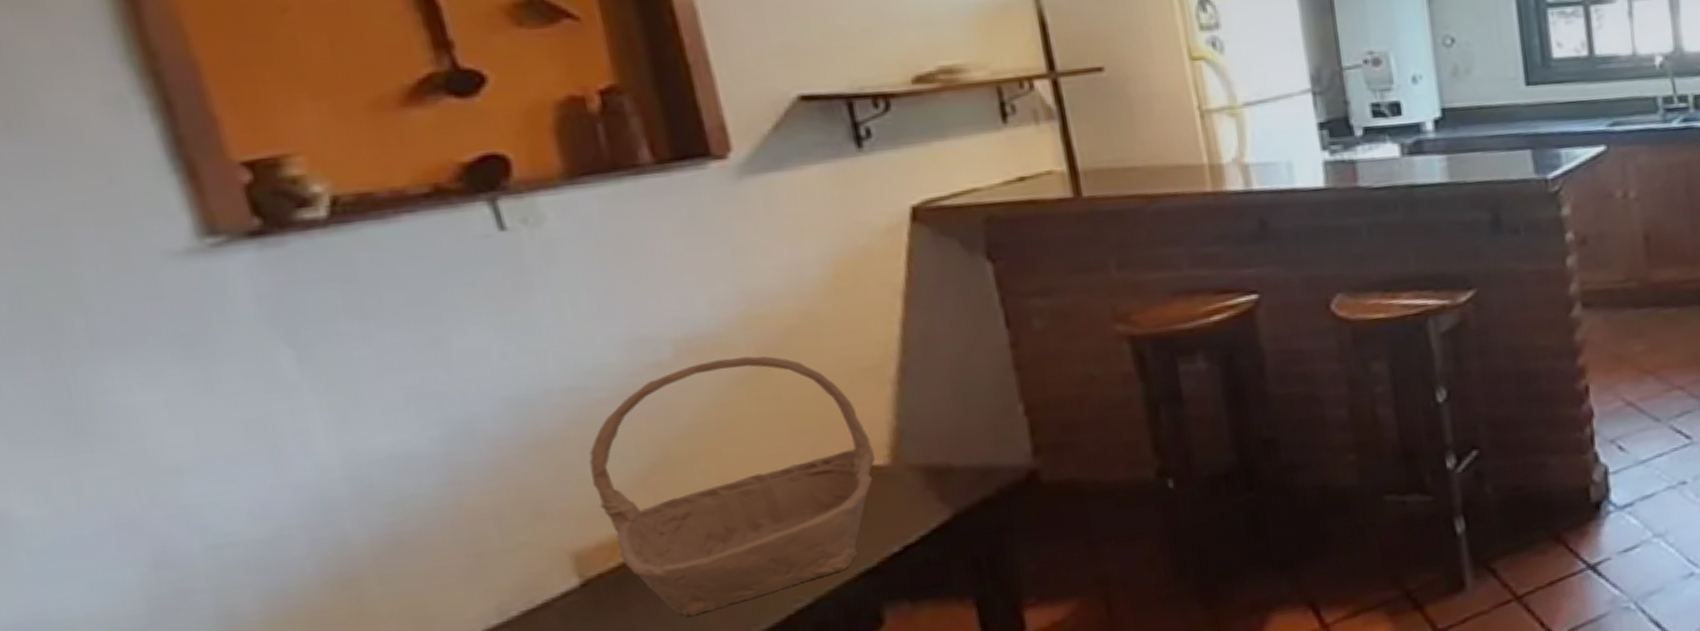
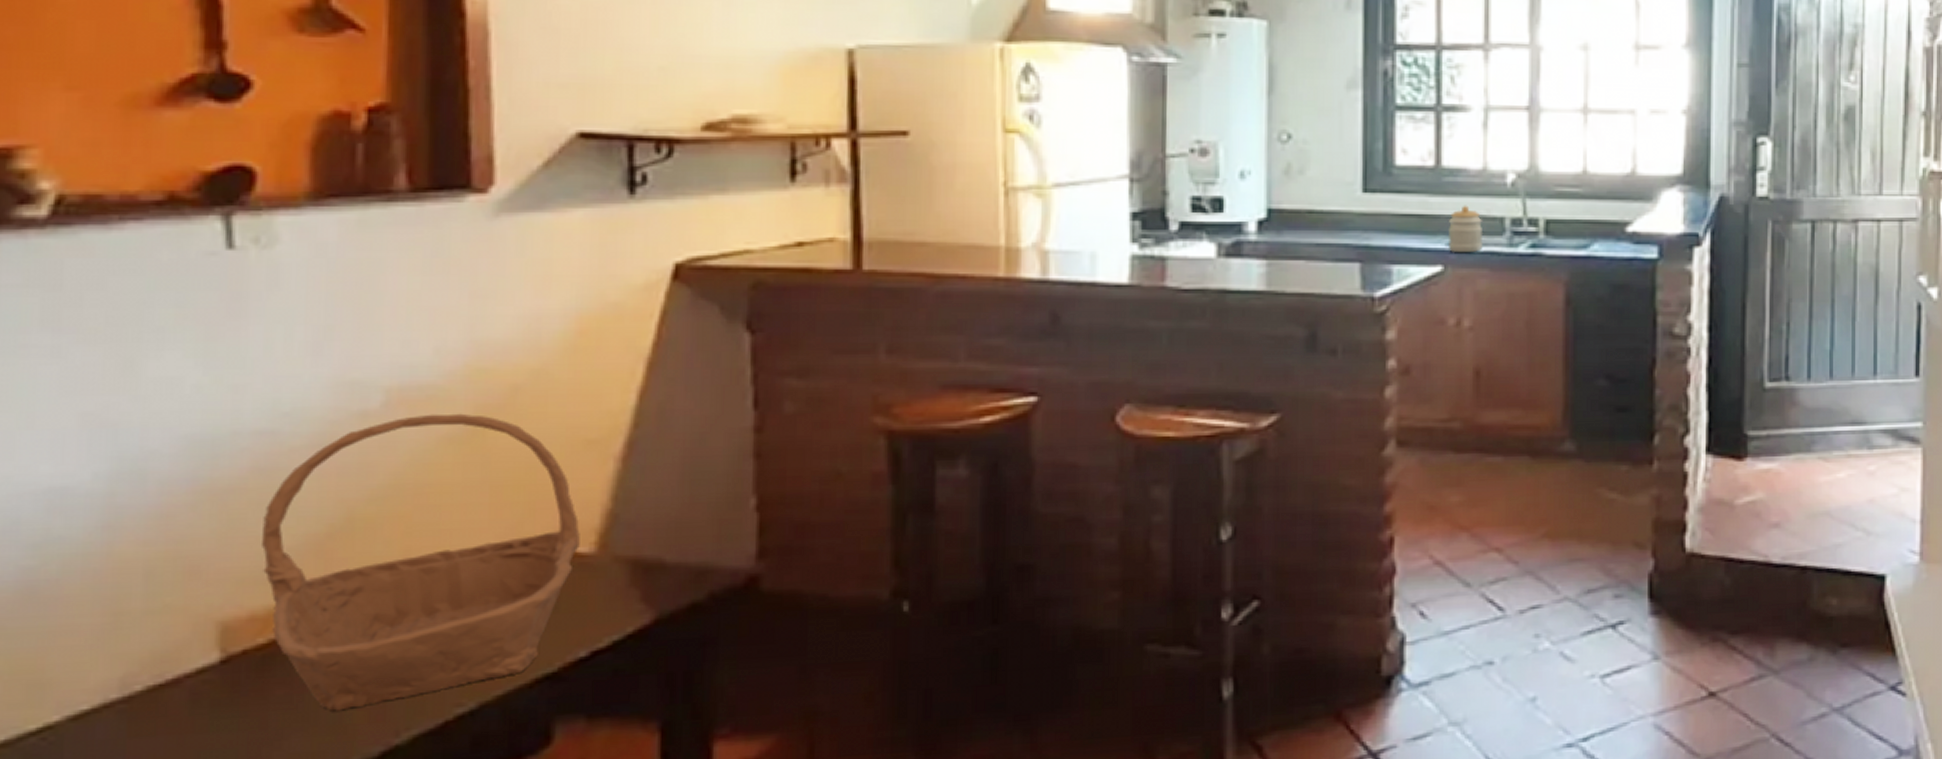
jar: none [1606,88,1639,132] -> present [1448,205,1484,252]

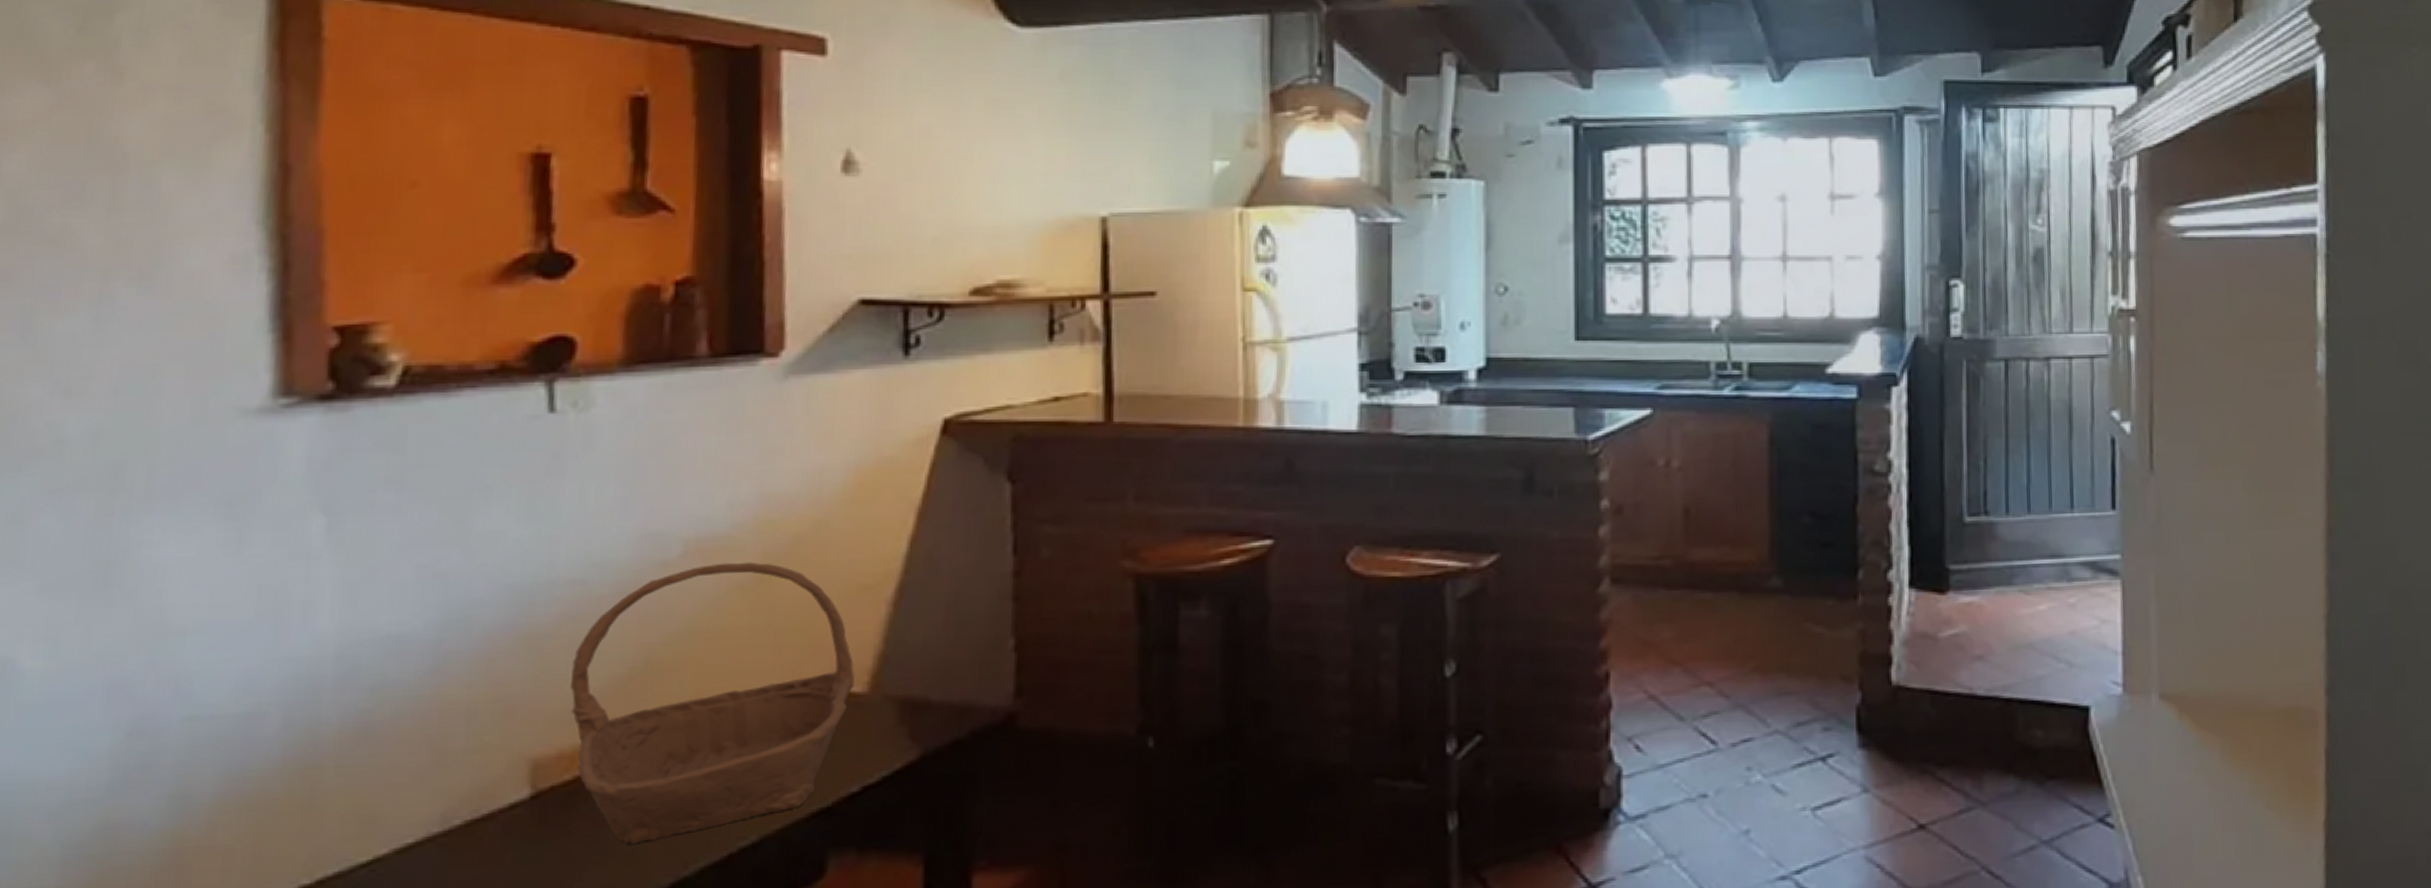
jar: present [1448,205,1484,252] -> none [1656,350,1690,396]

